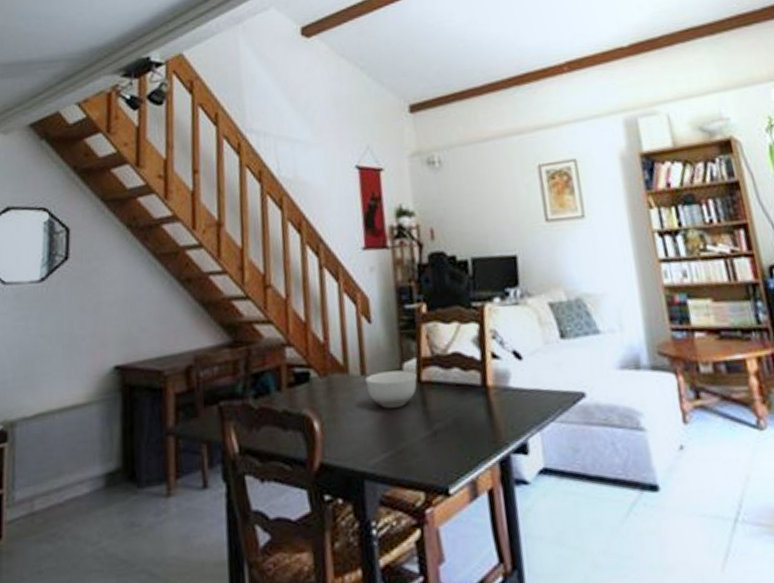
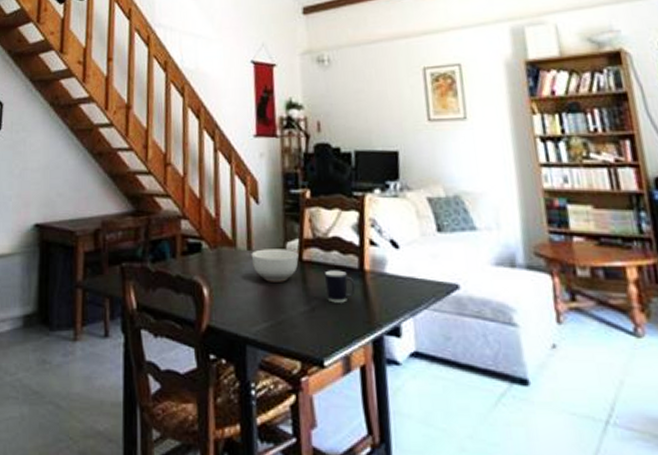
mug: none [445,388,479,425] -> present [324,270,356,303]

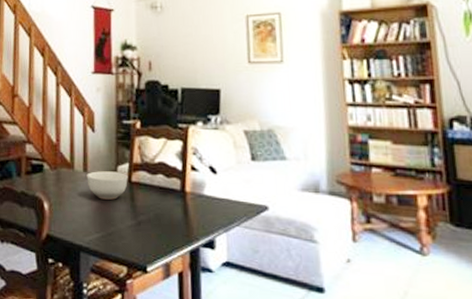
mug: present [324,270,356,303] -> none [150,191,177,219]

